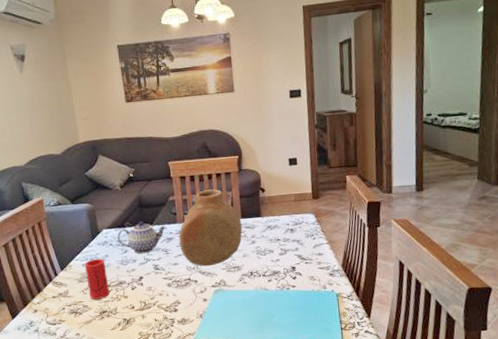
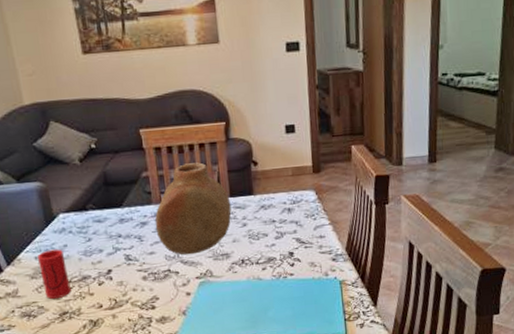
teapot: present [117,221,167,254] -> none [77,203,140,243]

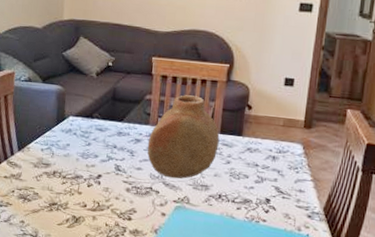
cup: present [37,249,71,300] -> none [42,145,65,190]

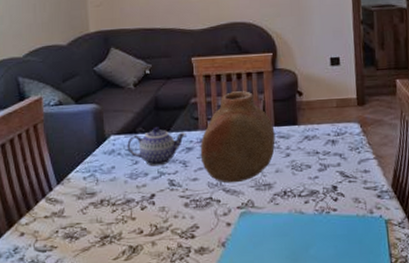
teapot: none [82,115,137,151] -> present [127,127,186,166]

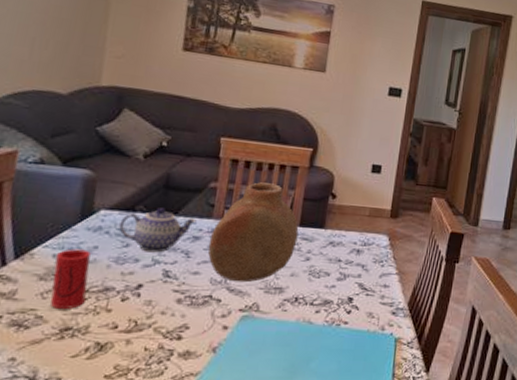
cup: none [85,170,114,222] -> present [50,249,91,310]

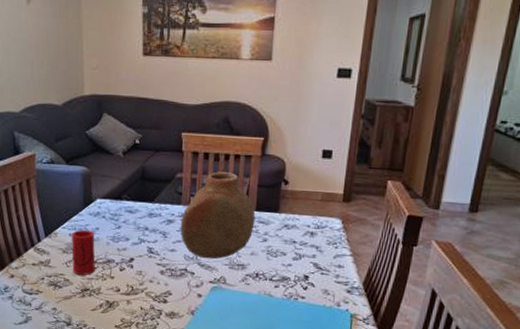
teapot: present [119,208,197,253] -> none [112,196,169,233]

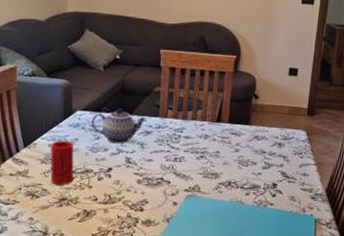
teapot: none [112,196,169,233] -> present [91,108,147,144]
vase: present [180,172,256,259] -> none [157,86,228,169]

